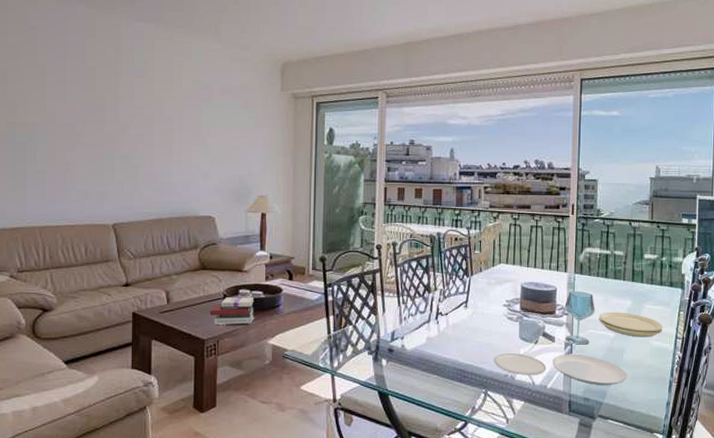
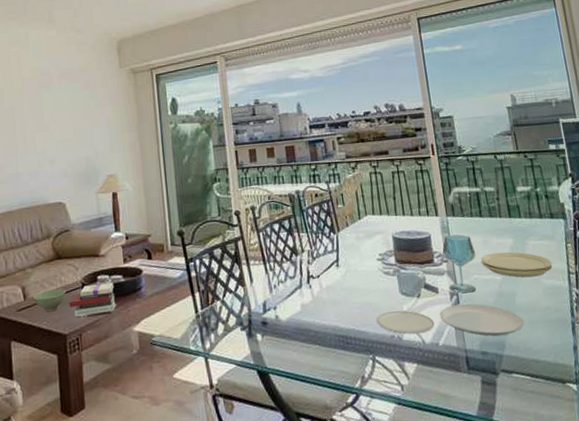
bowl: none [176,297,207,317] -> present [33,289,66,313]

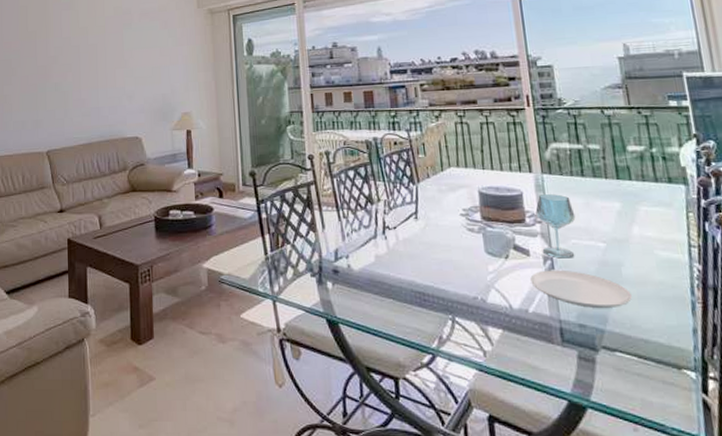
bowl: present [33,289,66,313] -> none [109,220,139,242]
books: present [69,282,117,317] -> none [141,218,188,249]
plate: present [376,310,435,334] -> none [457,270,525,298]
plate: present [480,252,553,278] -> none [581,216,670,247]

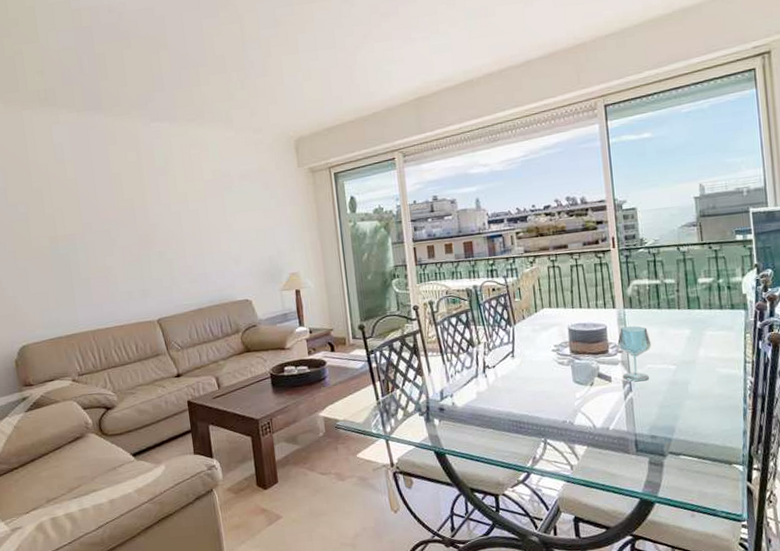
plate: present [530,270,632,308] -> none [611,391,695,421]

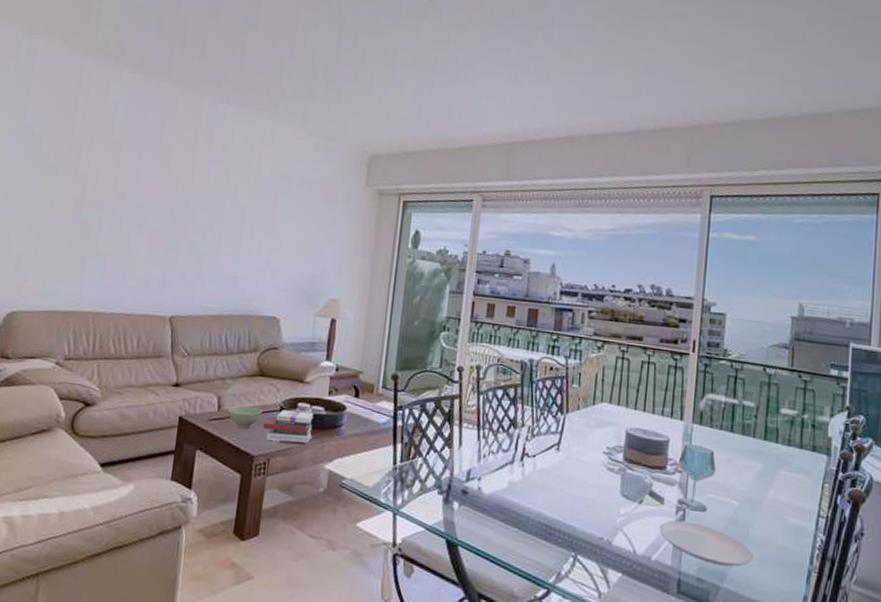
bowl: none [227,379,256,400] -> present [228,406,262,429]
books: none [259,373,304,404] -> present [262,409,314,444]
plate: none [611,391,695,421] -> present [659,520,753,566]

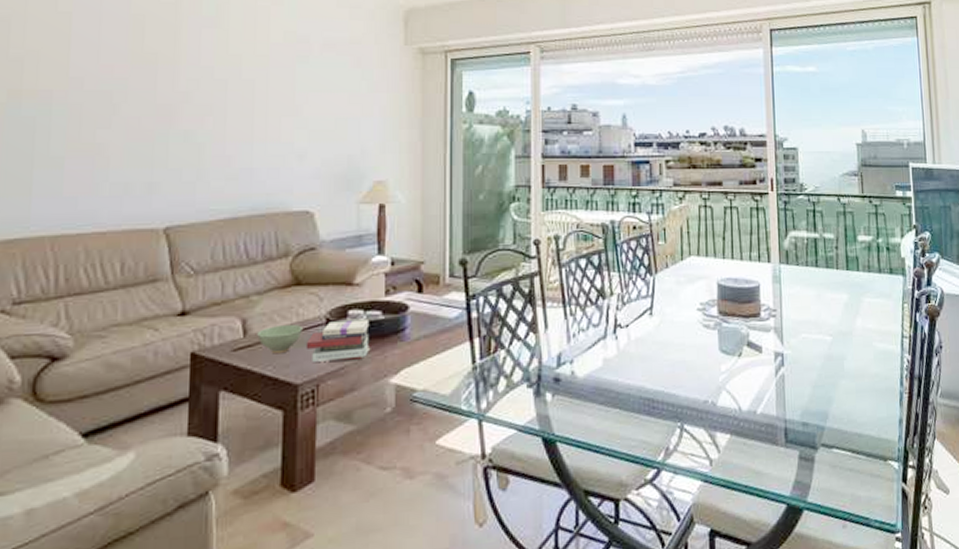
plate: present [659,520,753,566] -> none [761,366,851,405]
wine glass: present [678,444,717,512] -> none [771,286,807,354]

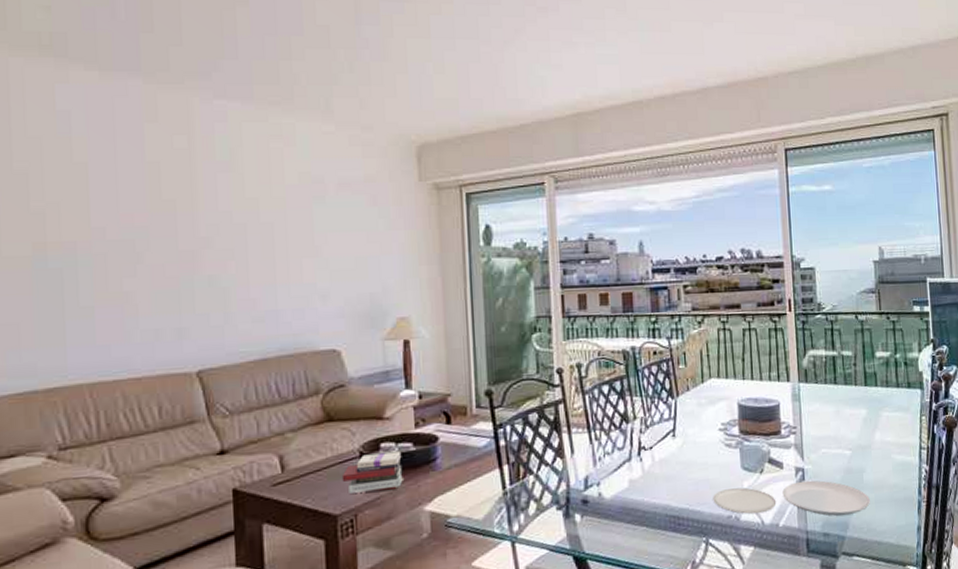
bowl: present [257,324,302,355] -> none [294,458,338,488]
plate: none [689,370,755,400] -> present [713,487,777,514]
plate: none [761,366,851,405] -> present [782,480,870,516]

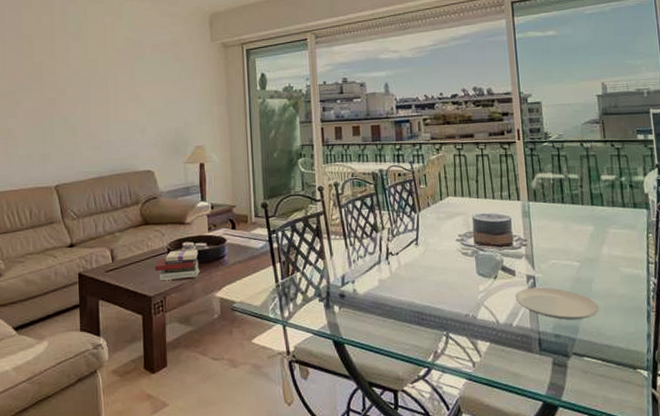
plate: present [713,487,777,514] -> none [452,290,510,314]

